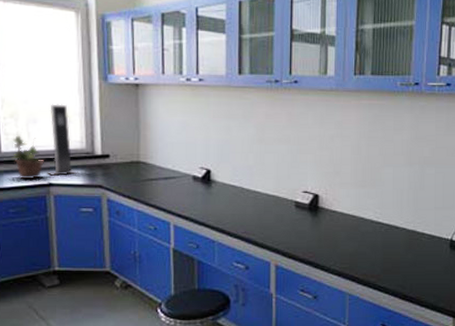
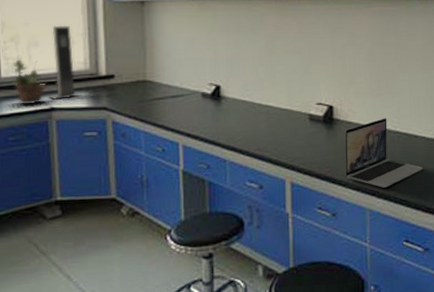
laptop: none [328,208,402,275] -> present [344,118,423,188]

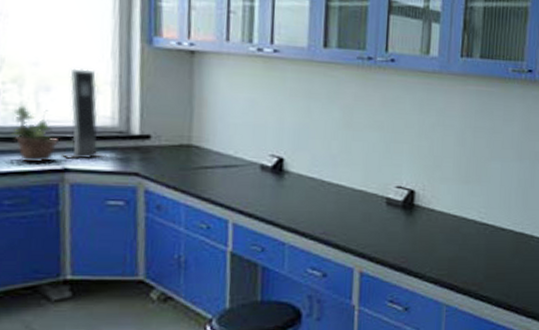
laptop: present [344,118,423,188] -> none [423,207,508,282]

